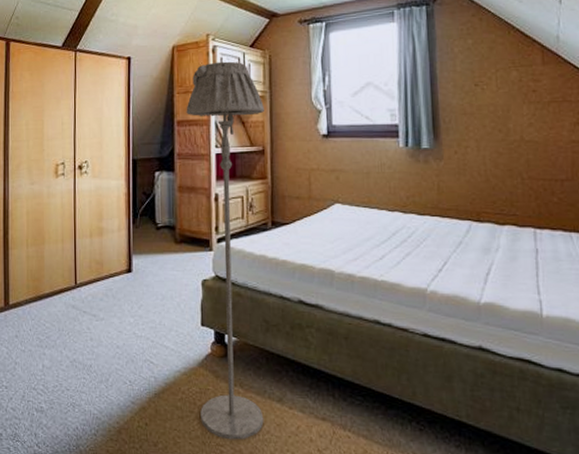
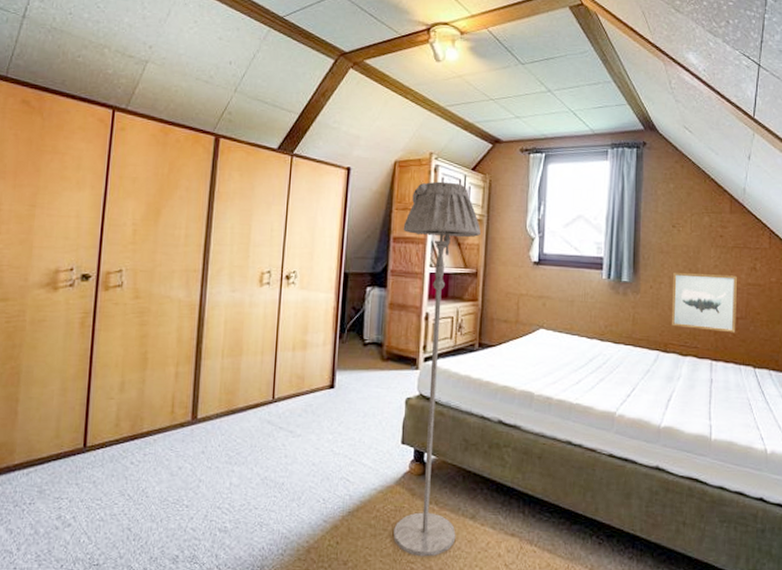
wall art: none [480,133,562,197] -> present [671,273,737,333]

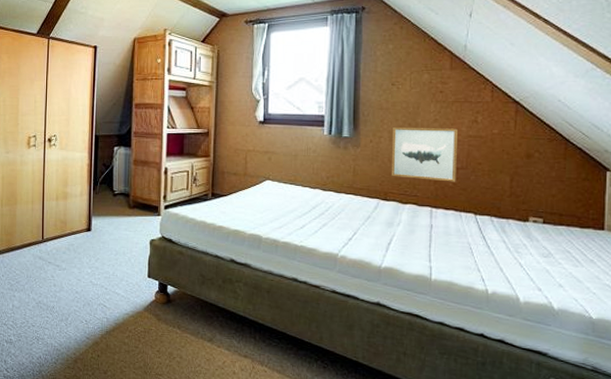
floor lamp: present [393,181,481,557] -> none [143,54,211,371]

